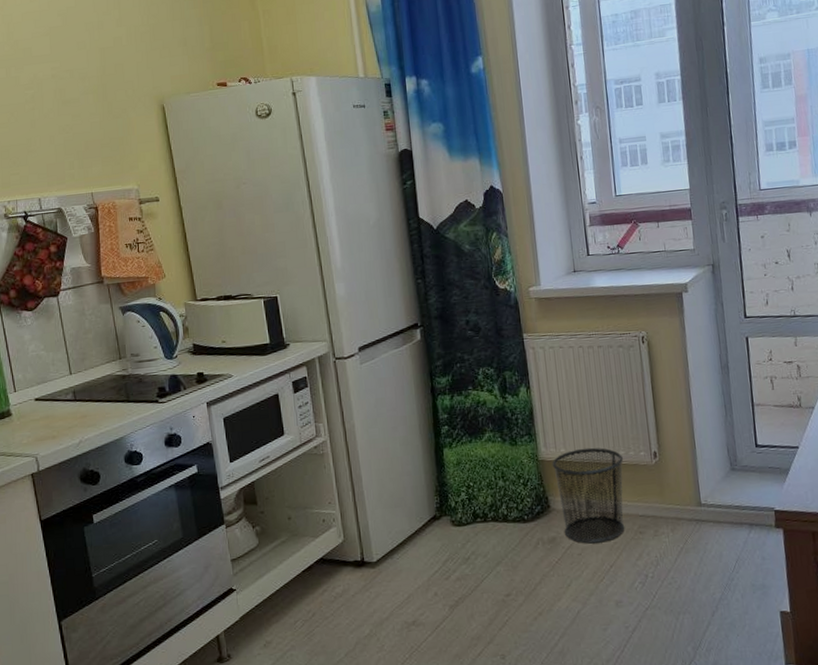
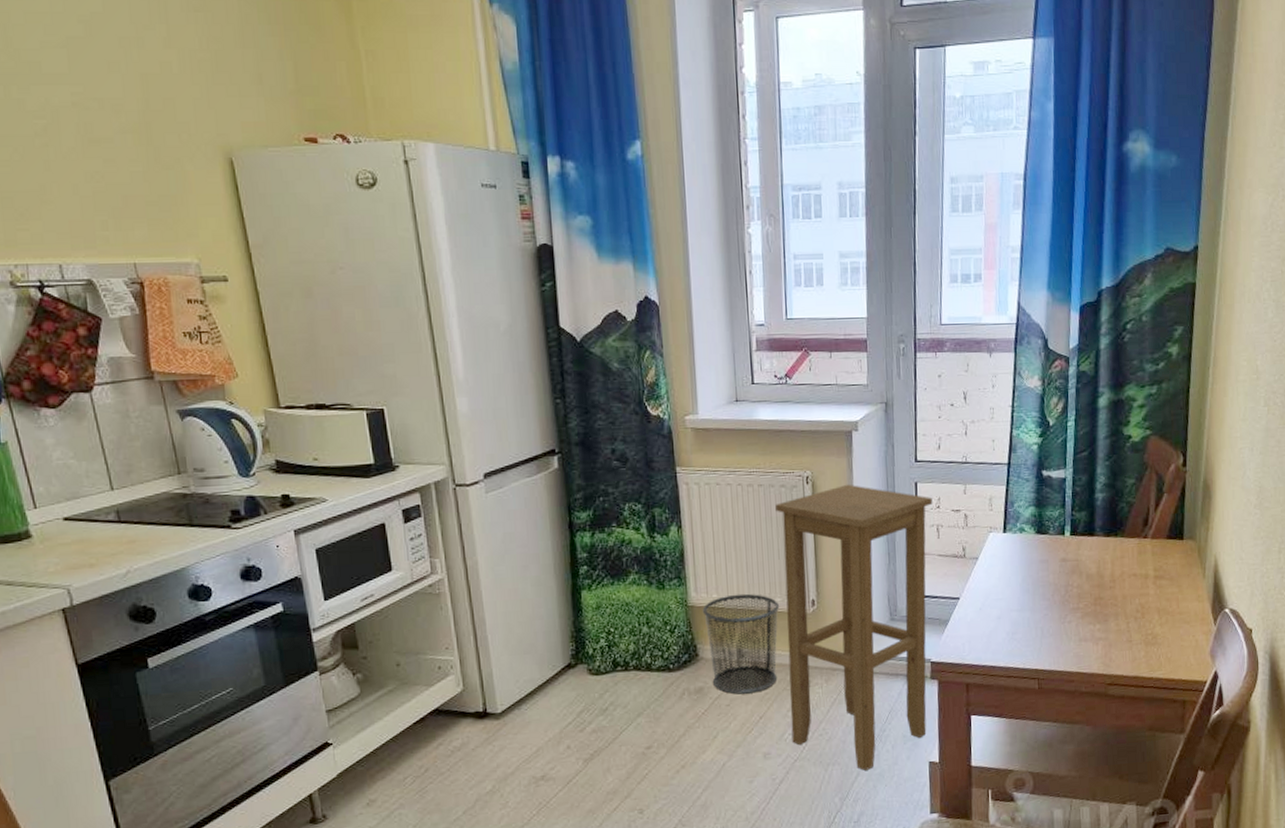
stool: none [614,341,775,621] -> present [775,484,933,771]

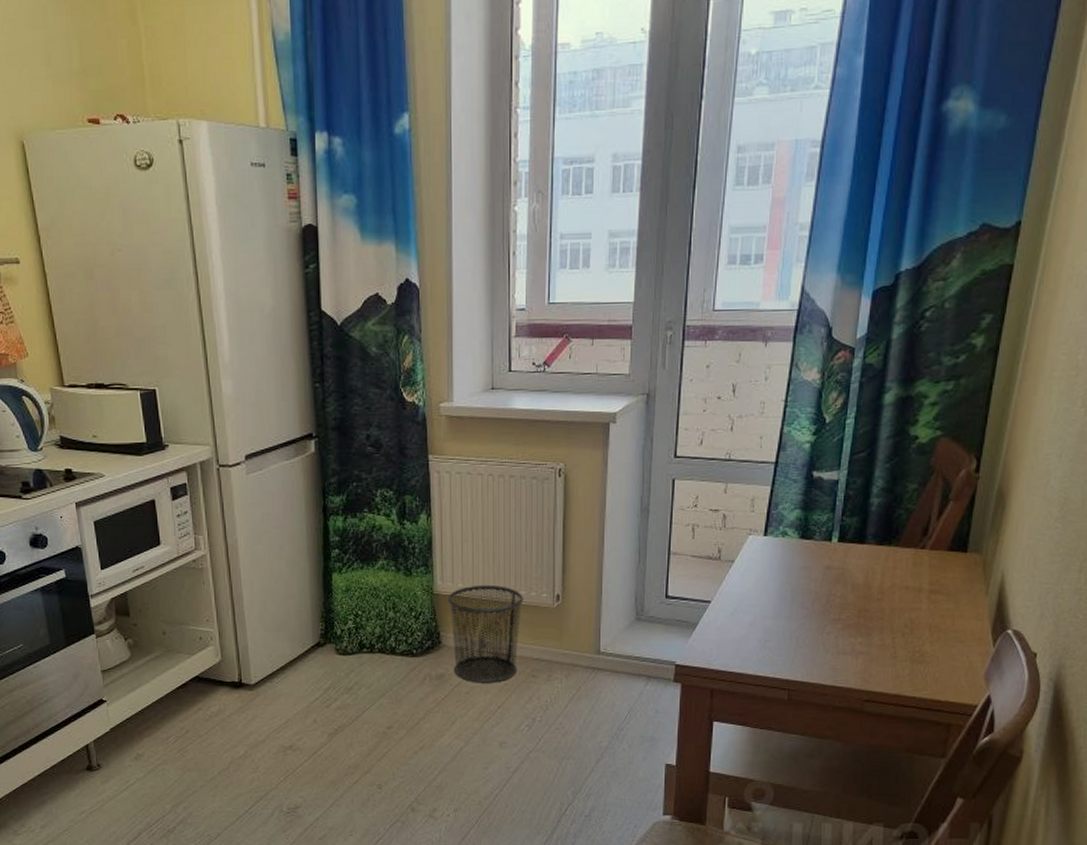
stool: present [775,484,933,771] -> none [526,478,690,768]

